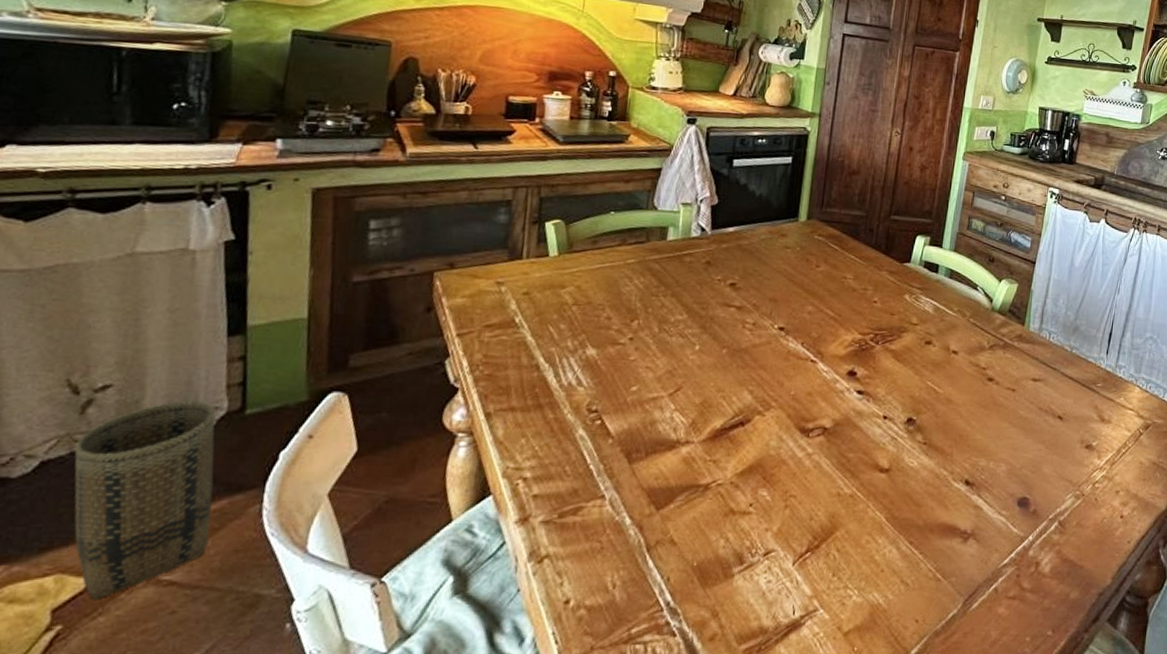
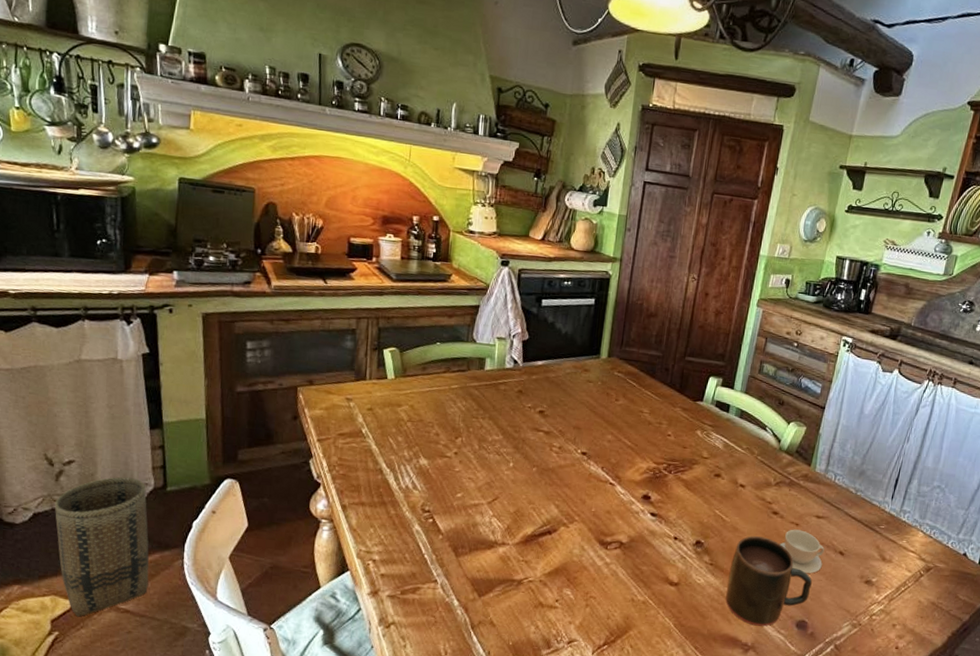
mug: none [942,407,1032,509] -> present [726,536,812,627]
teacup: none [996,395,1043,443] -> present [779,529,824,573]

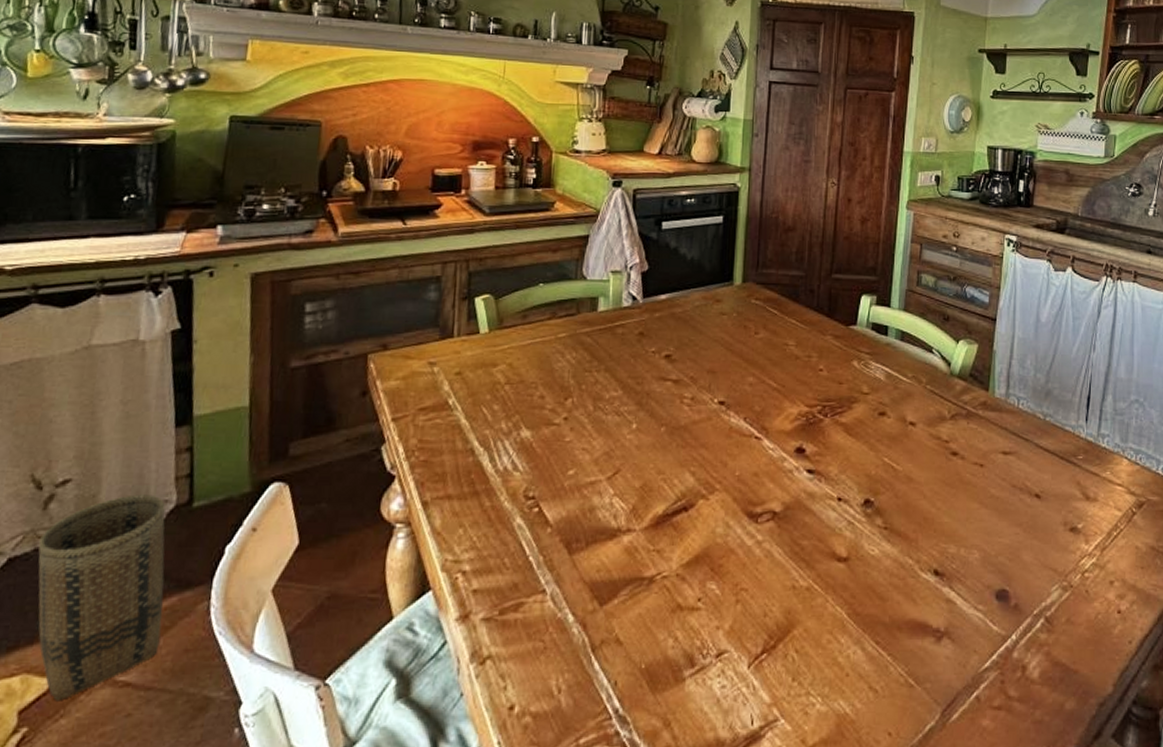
mug: present [726,536,812,627] -> none [907,486,1008,603]
teacup: present [779,529,824,573] -> none [964,472,1017,526]

